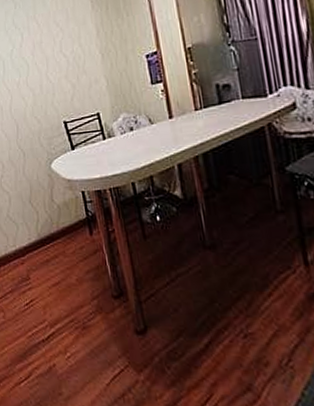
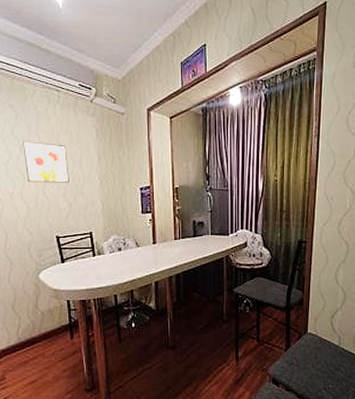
wall art: none [23,24,70,70] -> present [23,141,69,183]

